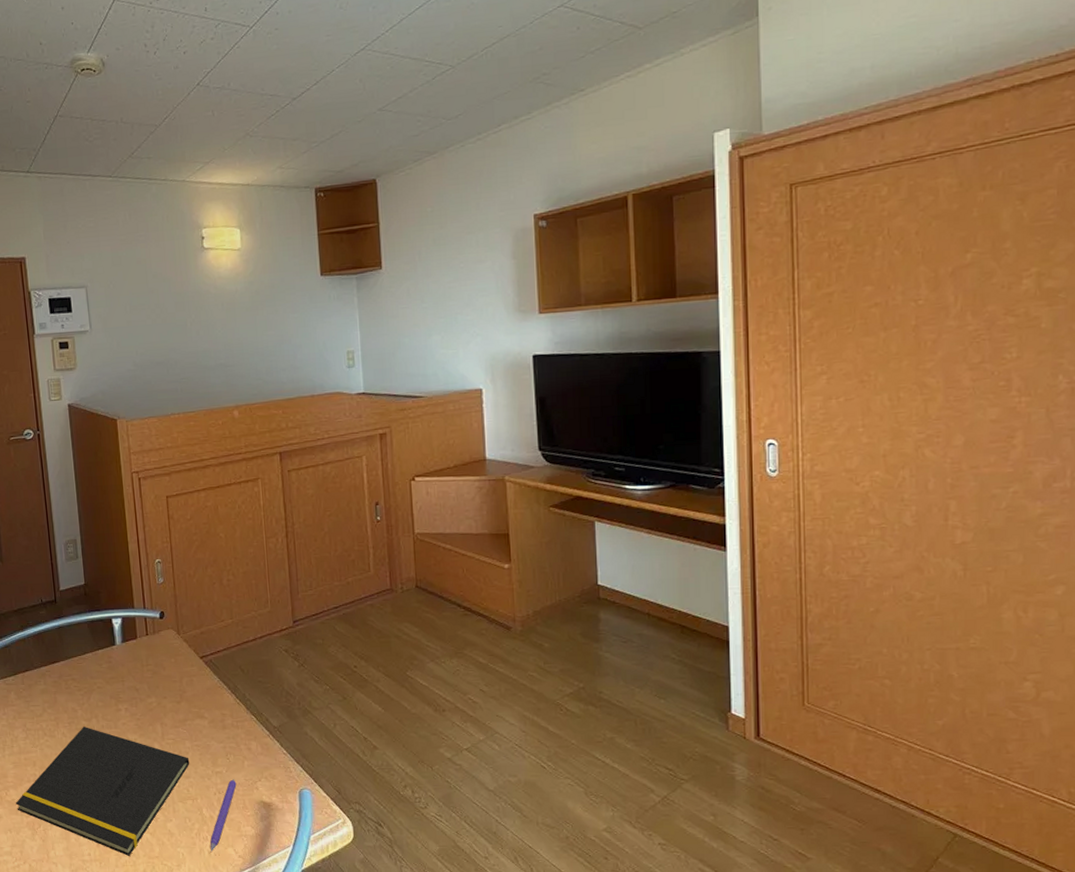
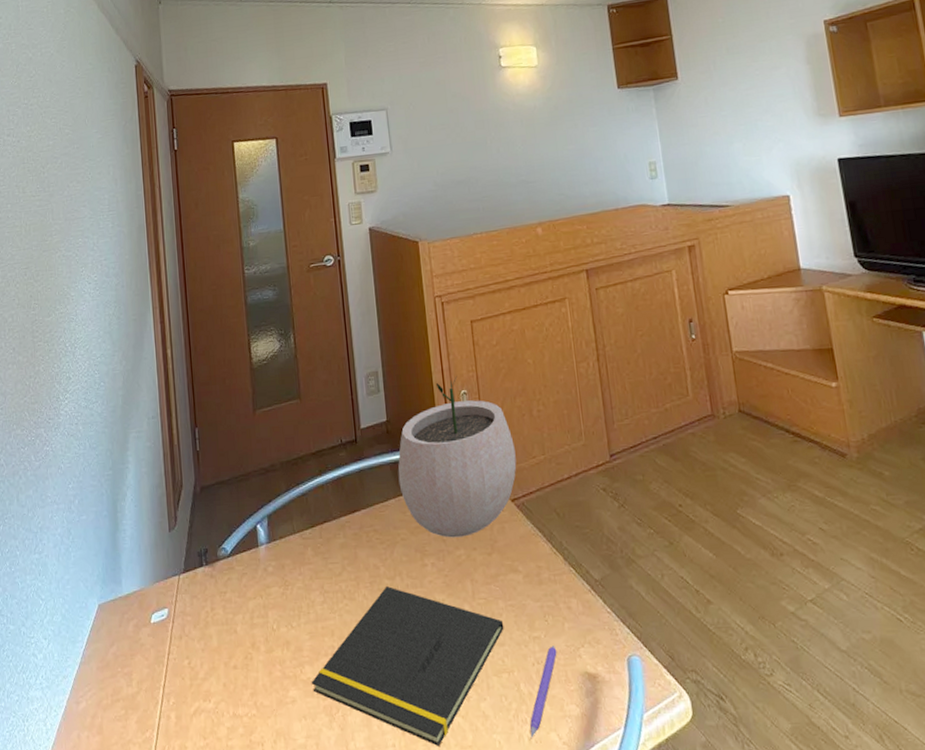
plant pot: none [95,545,206,688] -> present [398,375,517,538]

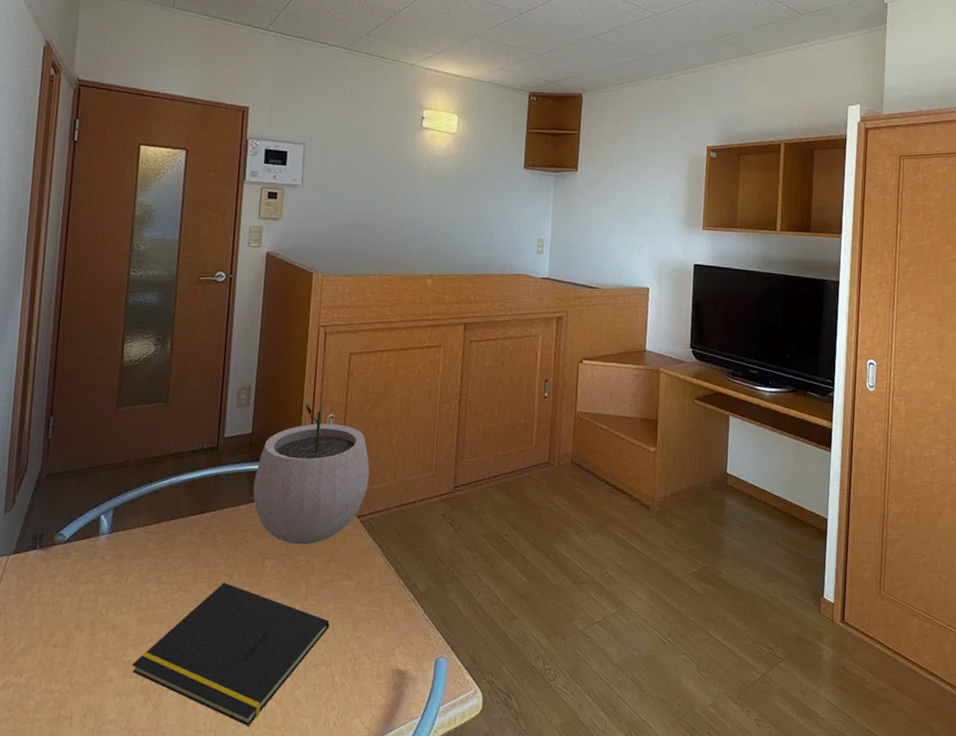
pen: present [530,645,557,738] -> none [336,645,374,722]

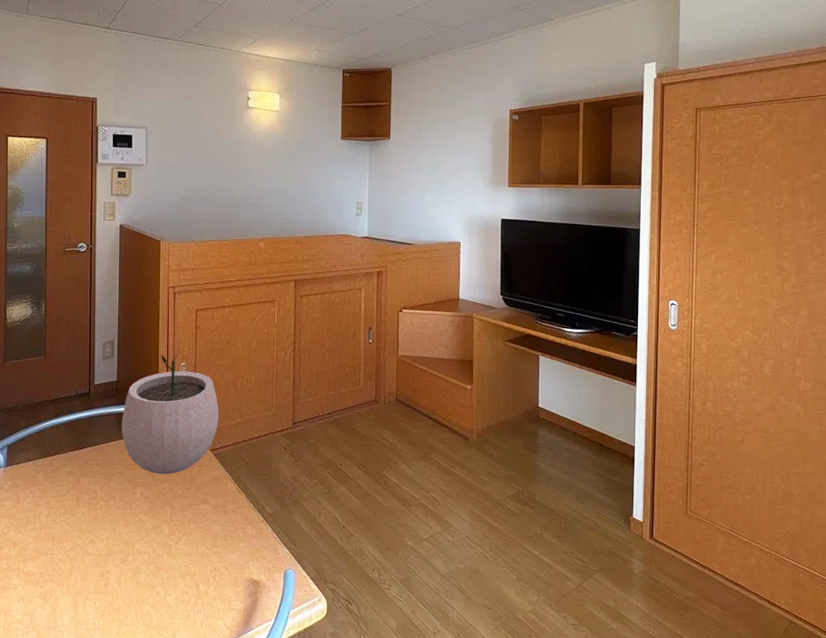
notepad: present [131,583,330,726] -> none [31,507,193,626]

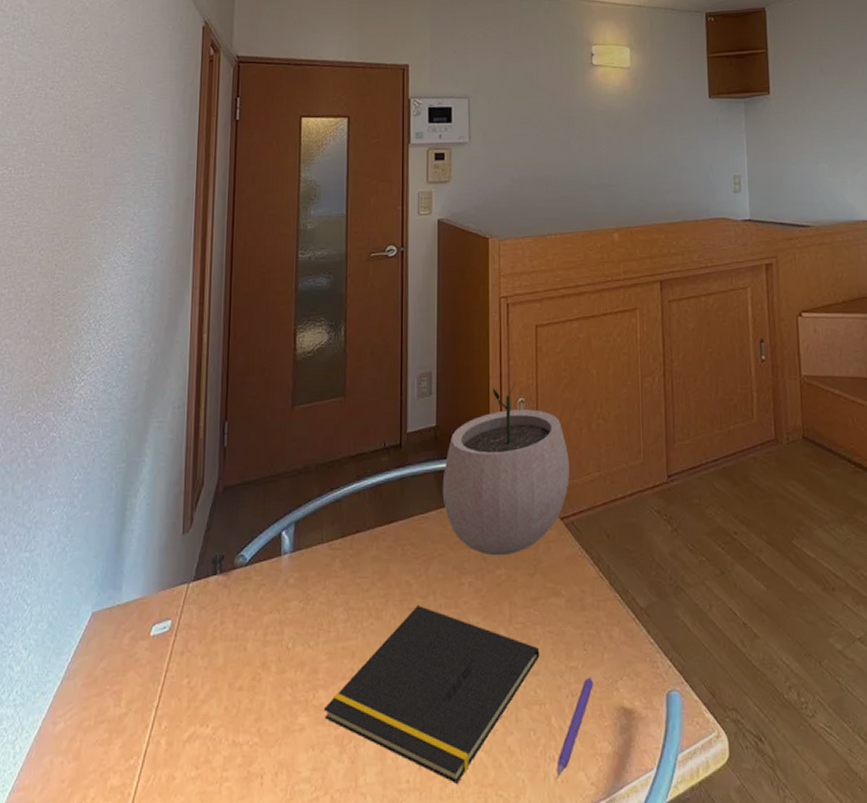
notepad: none [31,507,193,626] -> present [323,606,540,783]
pen: none [202,559,231,623] -> present [557,677,594,777]

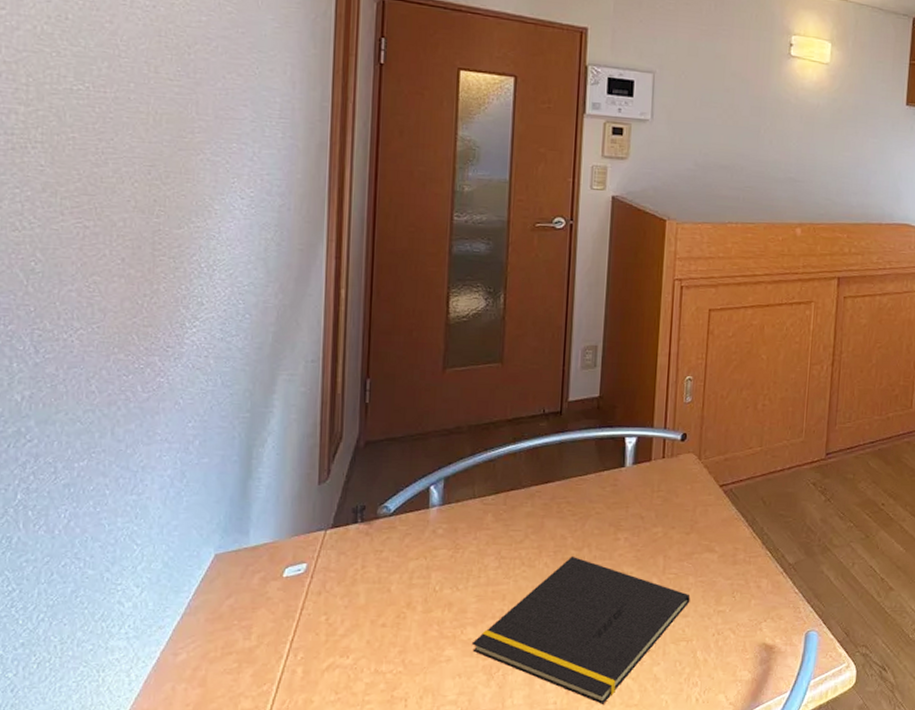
plant pot: present [442,382,570,556] -> none [602,360,733,516]
pen: present [557,677,594,777] -> none [698,619,739,698]

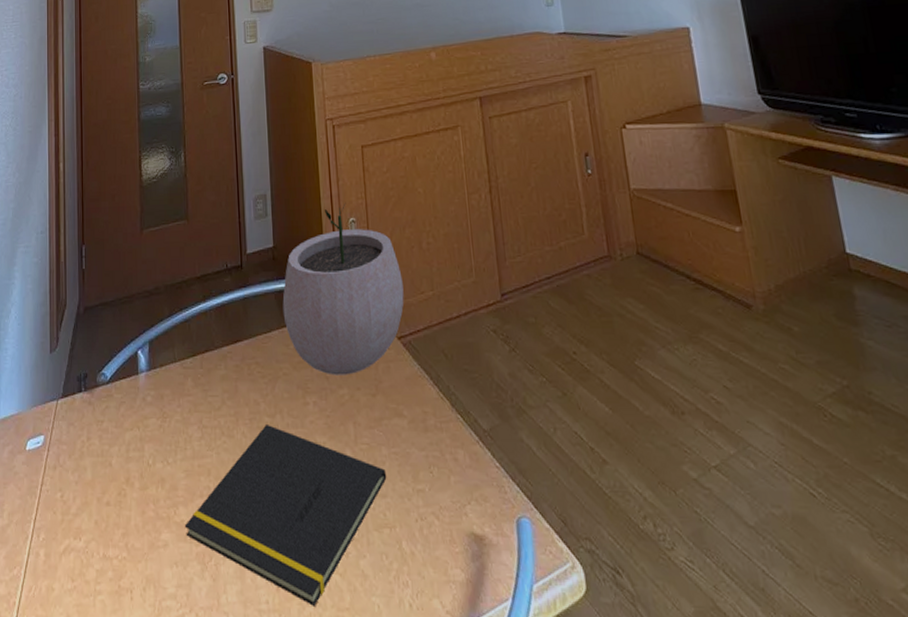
plant pot: none [602,360,733,516] -> present [282,202,404,375]

